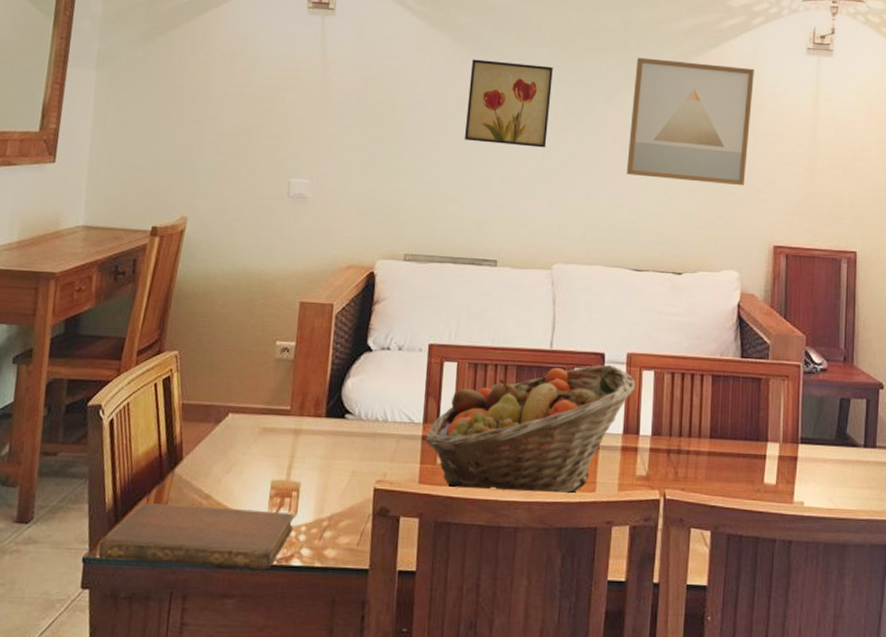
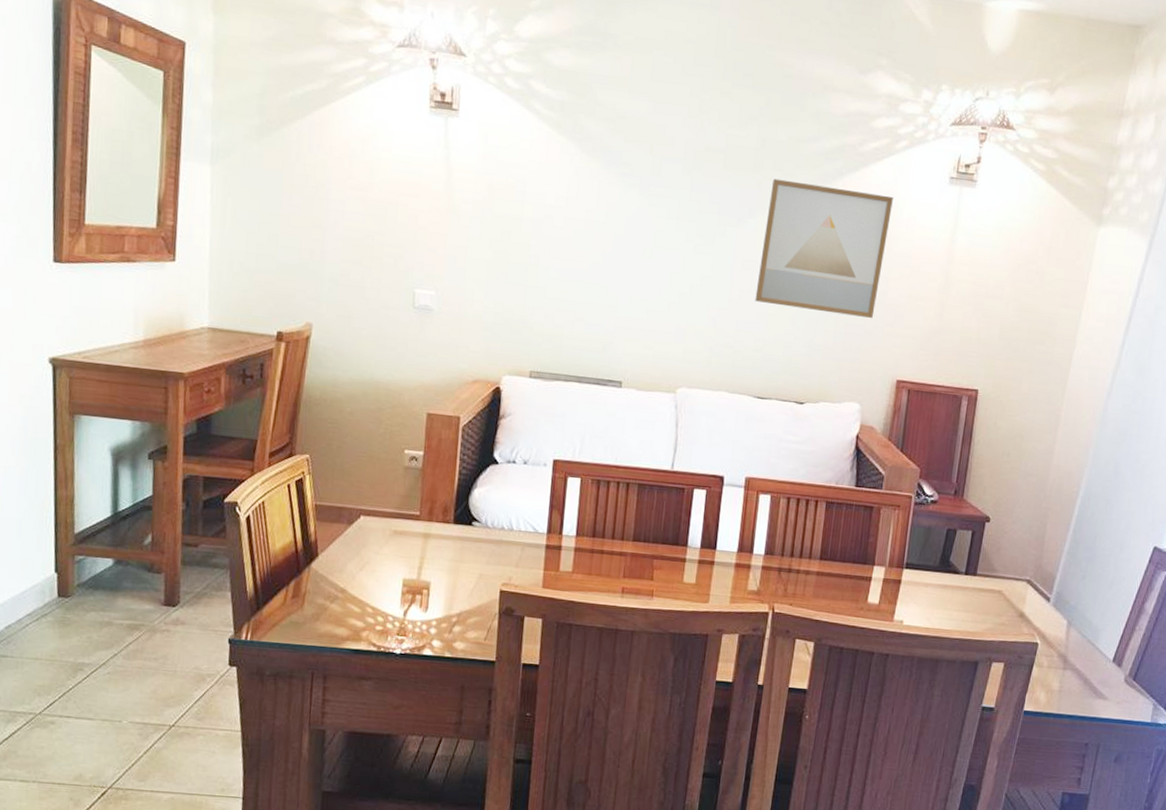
notebook: present [97,503,294,570] -> none [242,593,425,657]
fruit basket: present [425,364,636,495] -> none [549,487,752,605]
wall art: present [464,59,553,148] -> none [591,172,685,270]

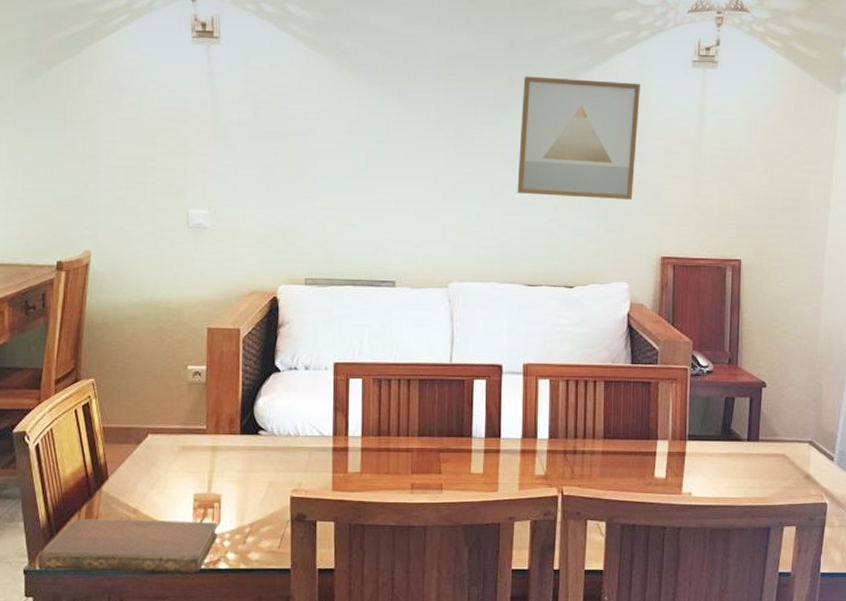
notebook: none [242,593,425,657] -> present [37,519,218,573]

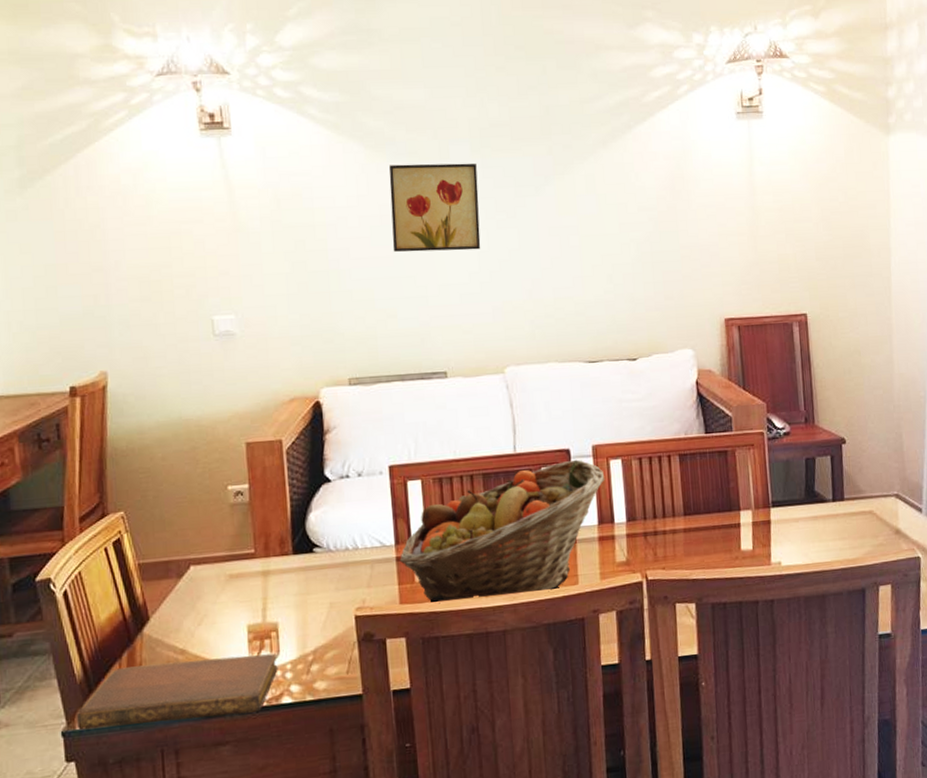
fruit basket: none [336,375,533,496] -> present [399,459,605,604]
wall art: none [356,84,441,170] -> present [389,163,481,252]
wall art: present [517,76,640,201] -> none [563,140,689,266]

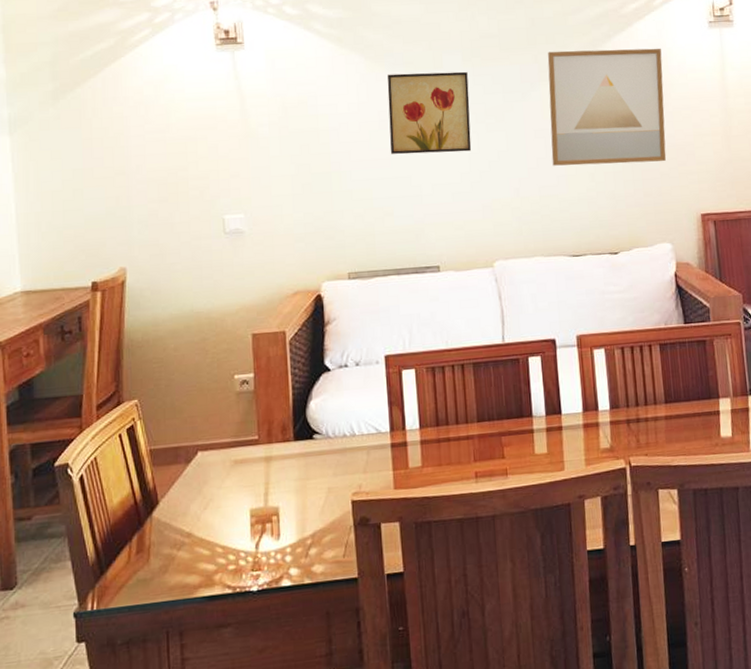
notebook: present [76,653,278,730] -> none [87,537,278,611]
fruit basket: present [399,459,605,604] -> none [394,349,589,489]
wall art: none [563,140,689,266] -> present [547,48,666,166]

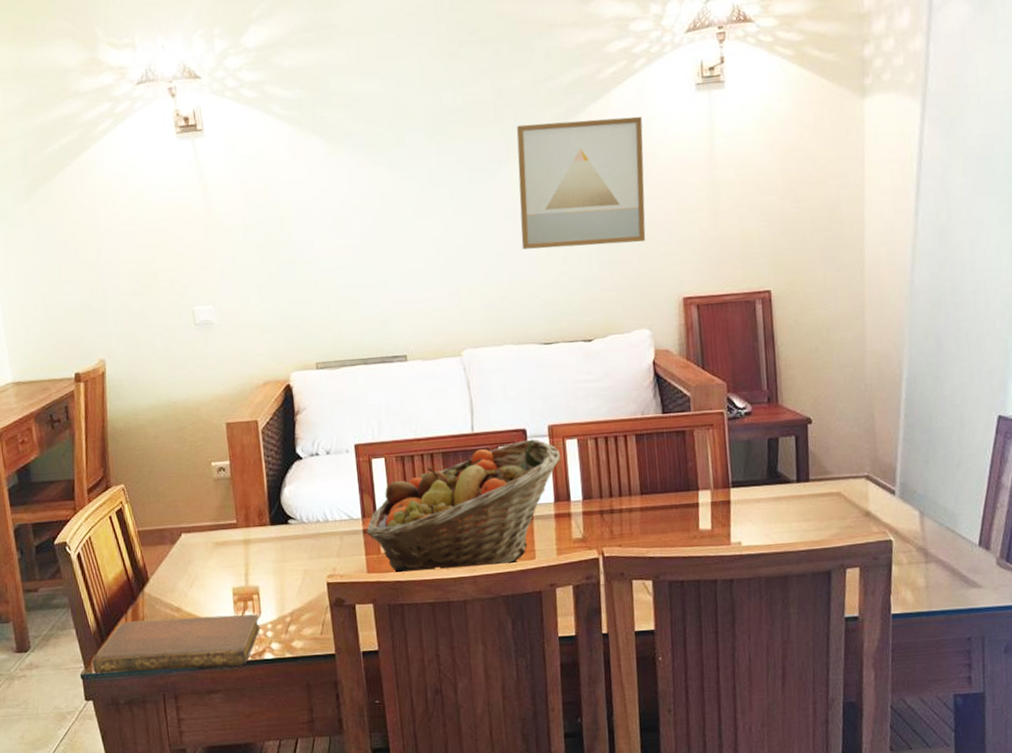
notebook: none [87,537,278,611] -> present [92,614,260,674]
wall art: present [387,71,472,155] -> none [349,151,437,241]
fruit basket: none [394,349,589,489] -> present [366,439,561,574]

